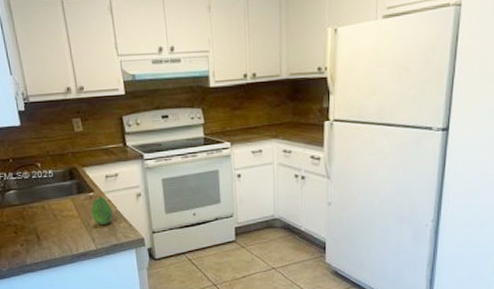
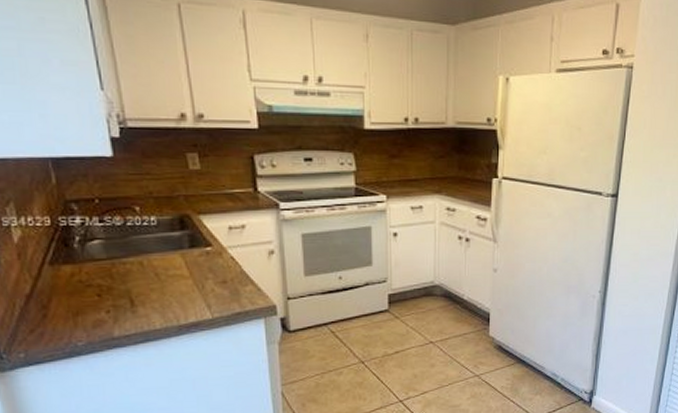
fruit: present [91,196,113,225] -> none [208,252,236,288]

